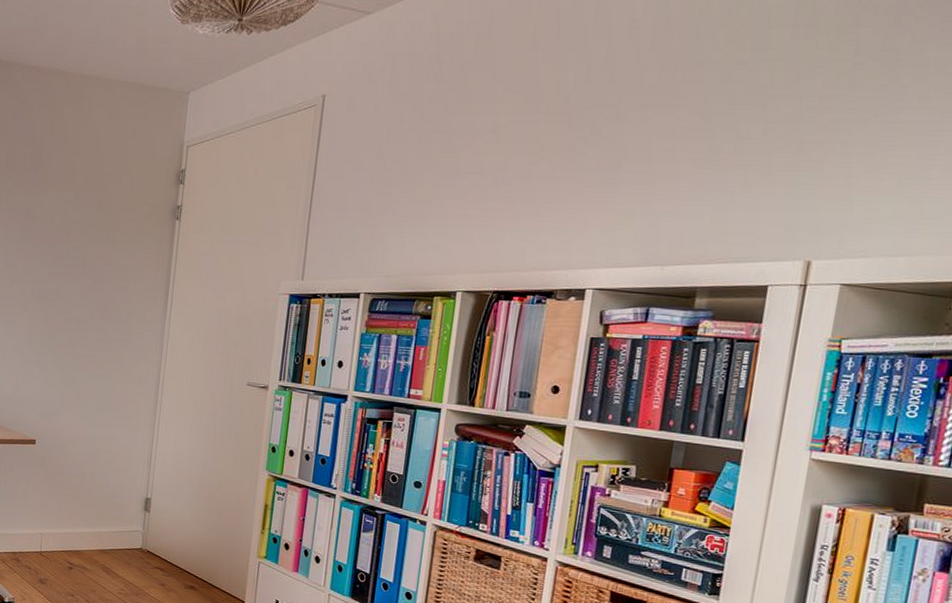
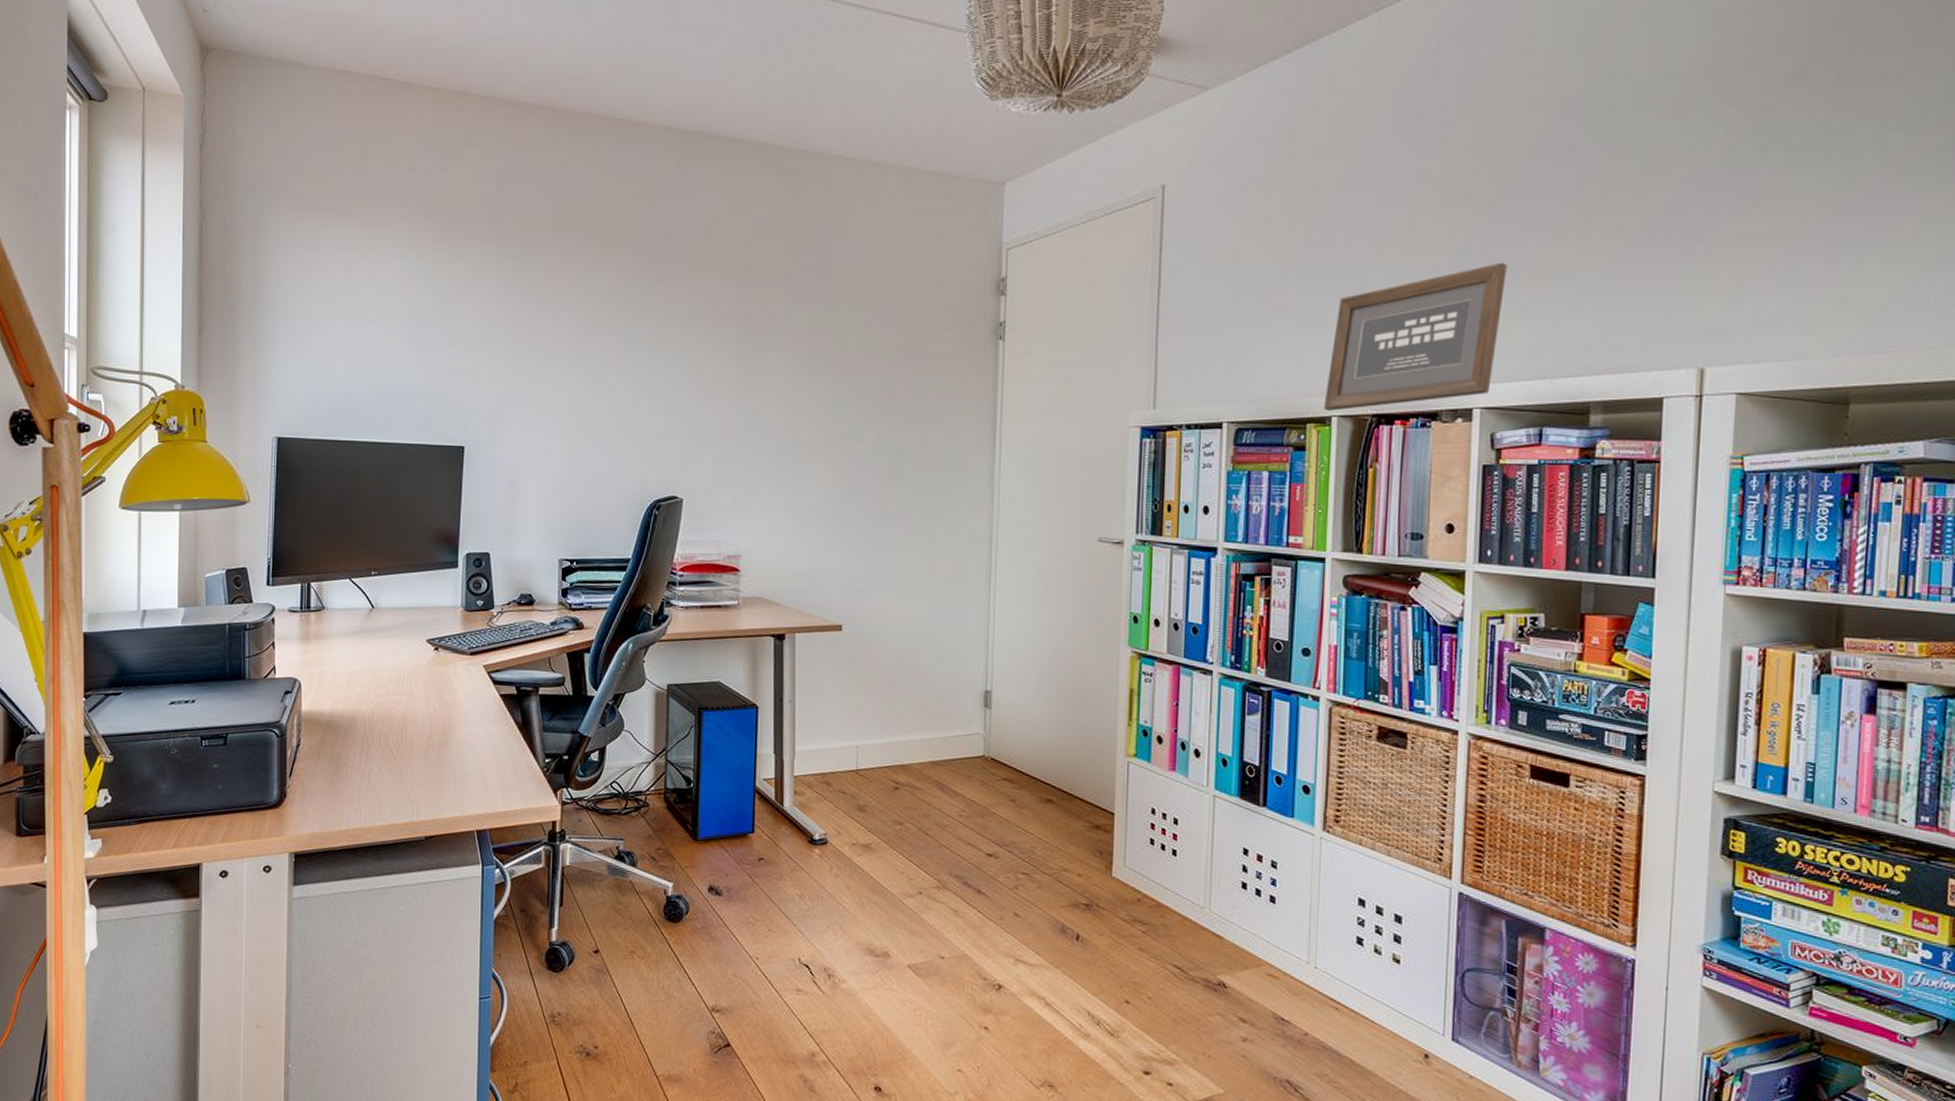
picture frame: none [450,164,629,287] -> present [1323,262,1507,411]

